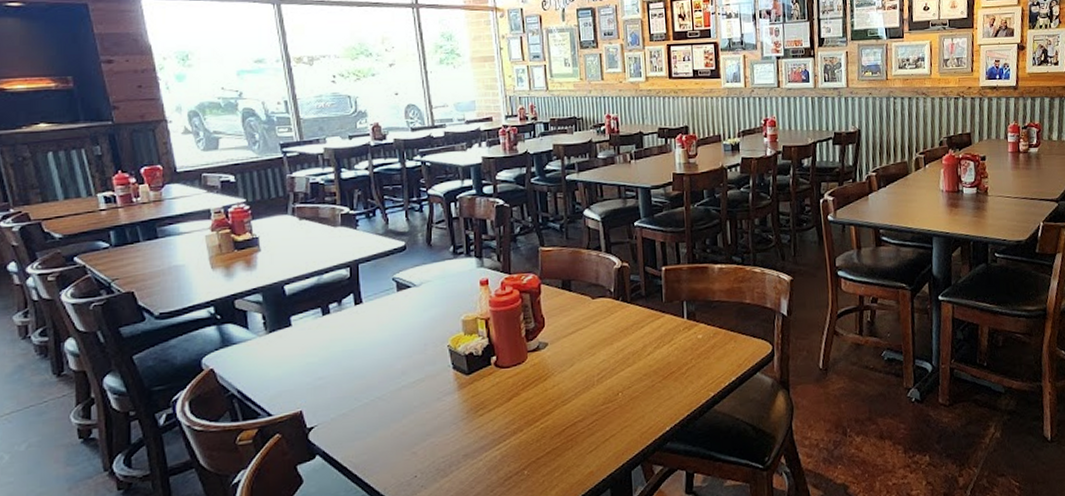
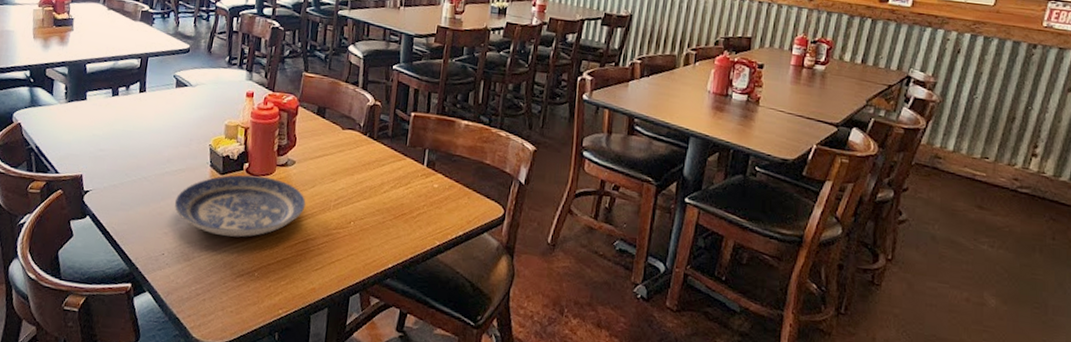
plate: none [418,366,567,441] -> present [174,174,306,237]

